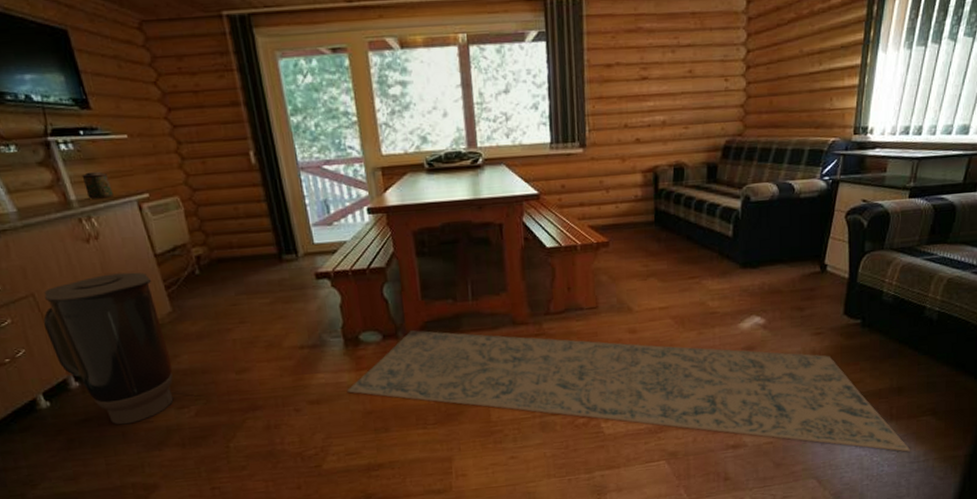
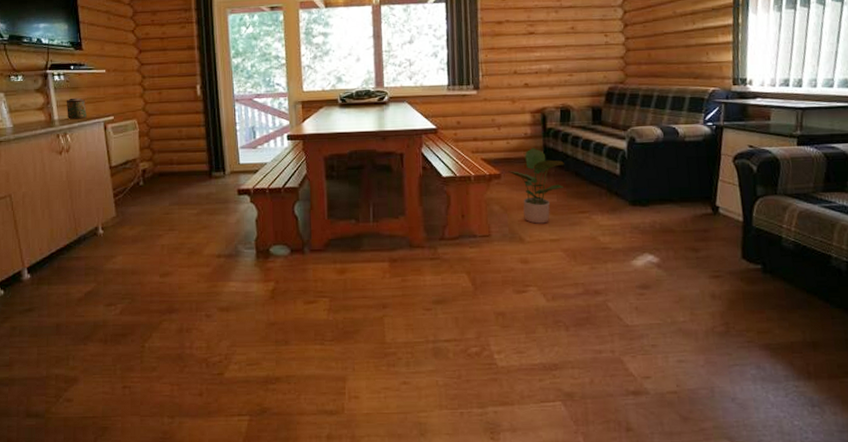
trash can: present [43,272,174,425] -> none [13,181,108,317]
rug: present [346,330,910,452] -> none [254,247,836,418]
potted plant: none [617,211,676,293] -> present [508,148,565,224]

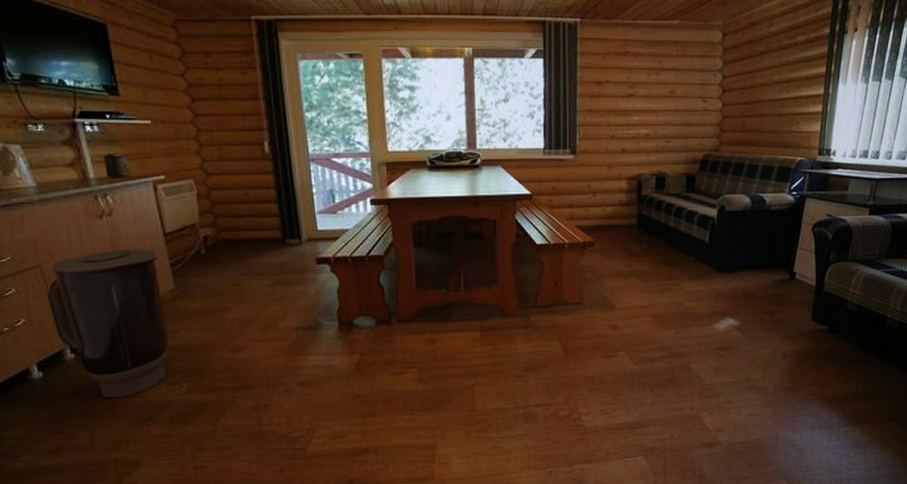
trash can: none [13,181,108,317] -> present [47,249,169,399]
potted plant: present [508,148,565,224] -> none [602,215,657,291]

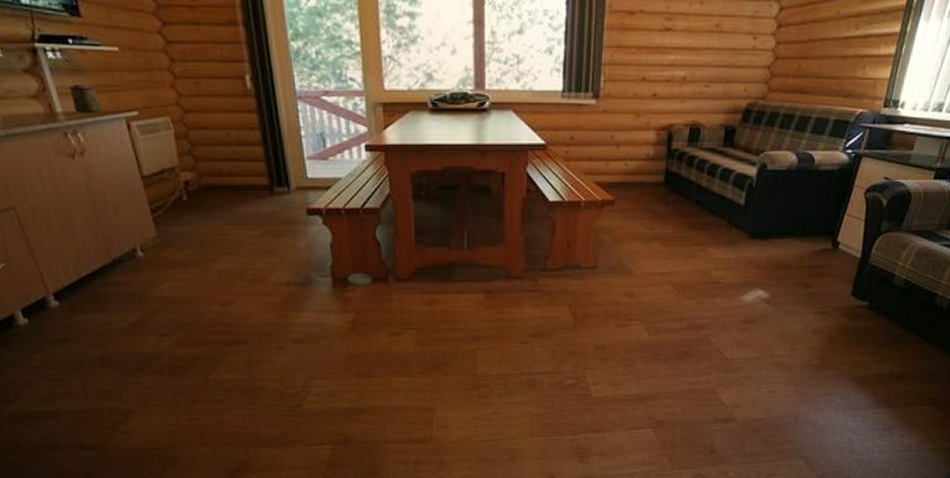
trash can: present [47,249,169,399] -> none [24,192,155,348]

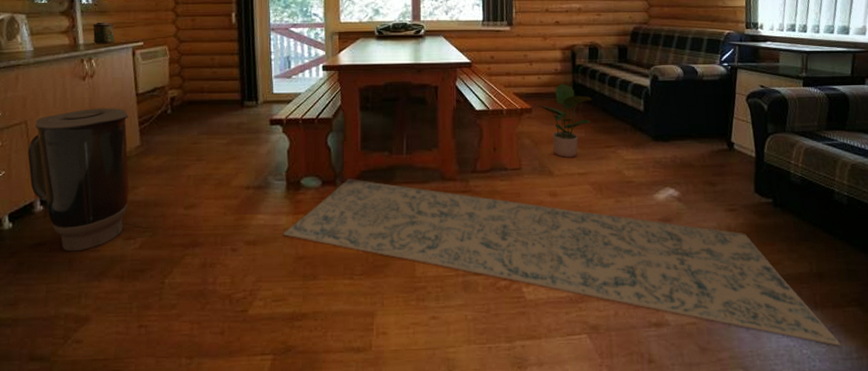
trash can: none [24,192,155,348] -> present [27,108,130,252]
rug: none [331,276,903,440] -> present [282,179,841,346]
potted plant: none [623,171,686,256] -> present [539,83,592,158]

